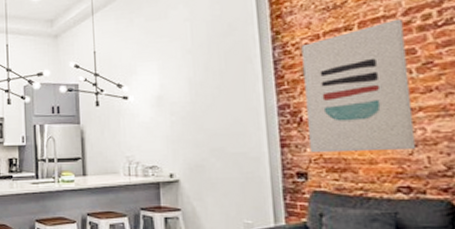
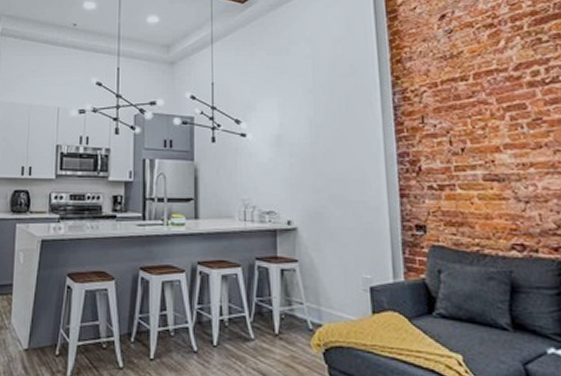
wall art: present [301,18,417,153] -> none [420,73,529,207]

